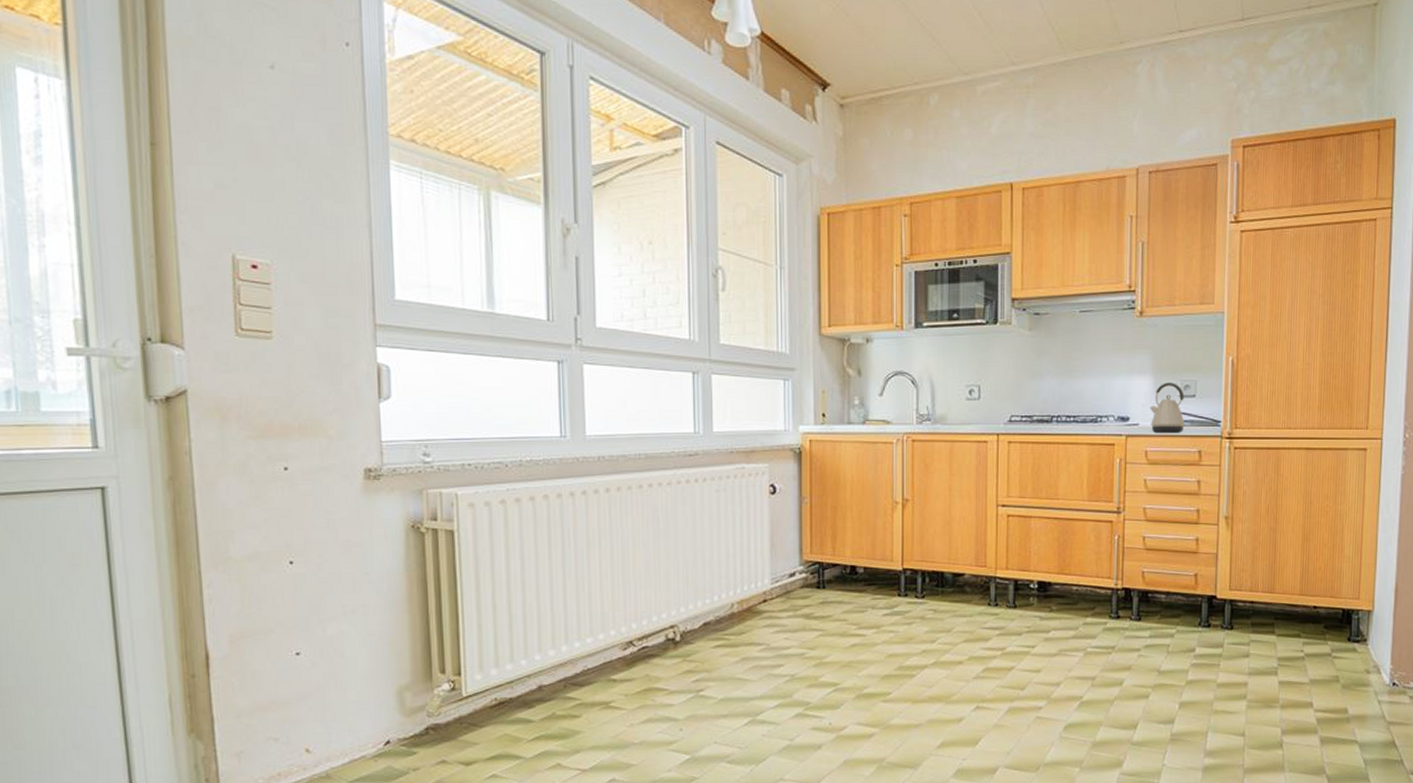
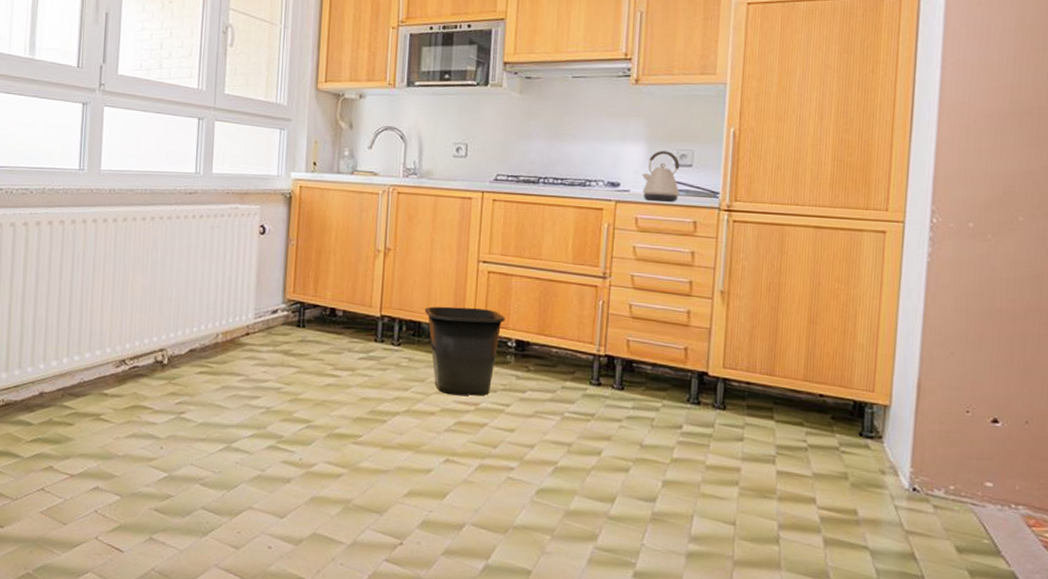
waste bin: none [946,552,1026,641] -> present [424,306,505,397]

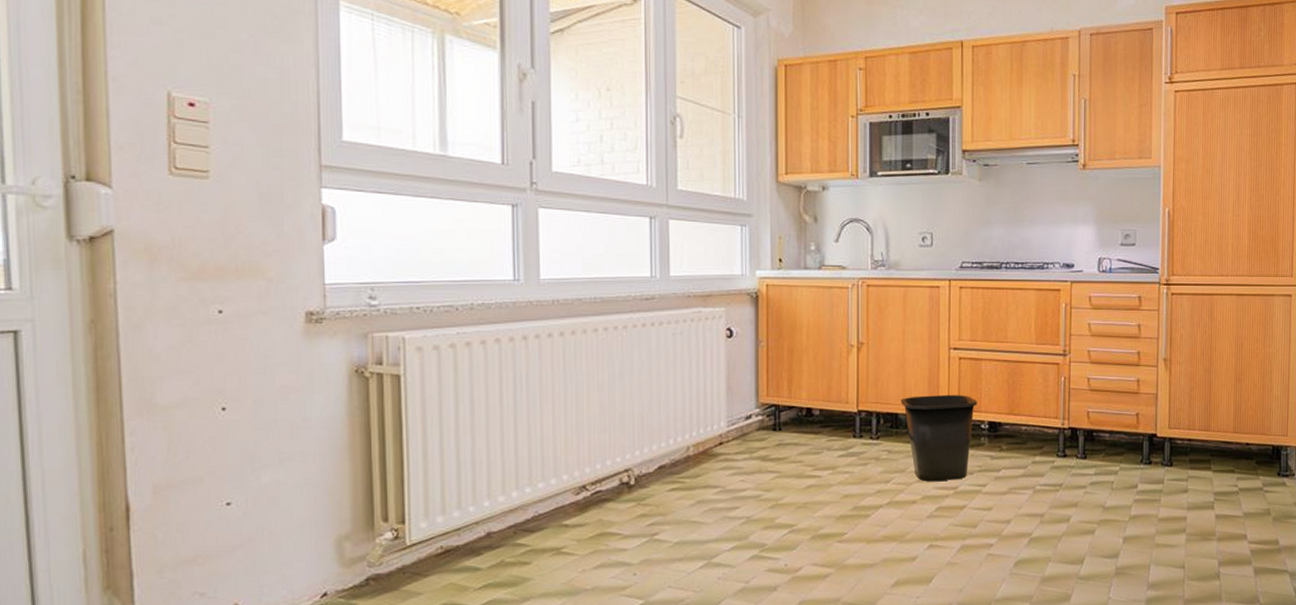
kettle: present [641,151,681,203] -> none [1092,232,1127,281]

